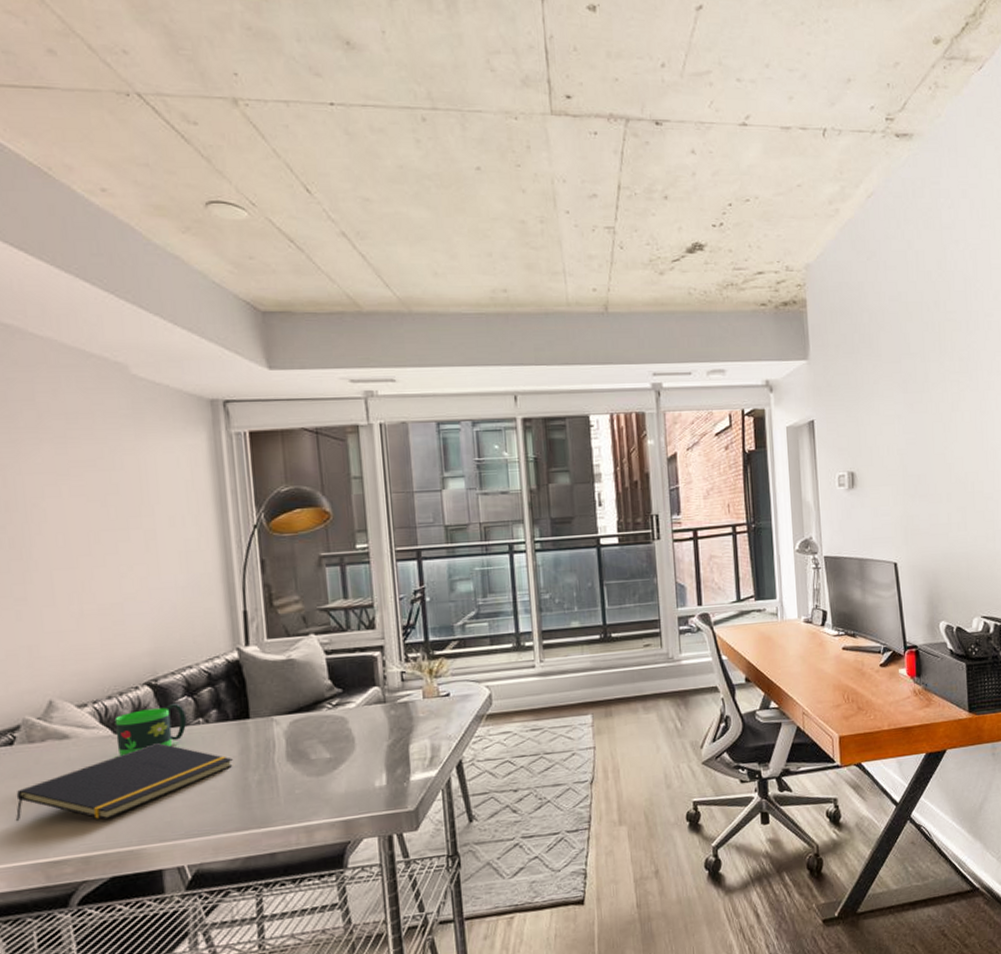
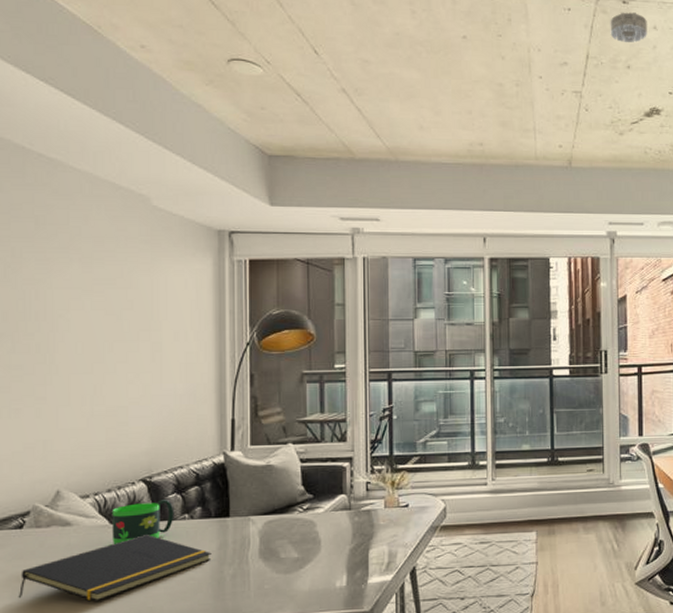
smoke detector: none [642,135,685,170] -> present [610,12,647,43]

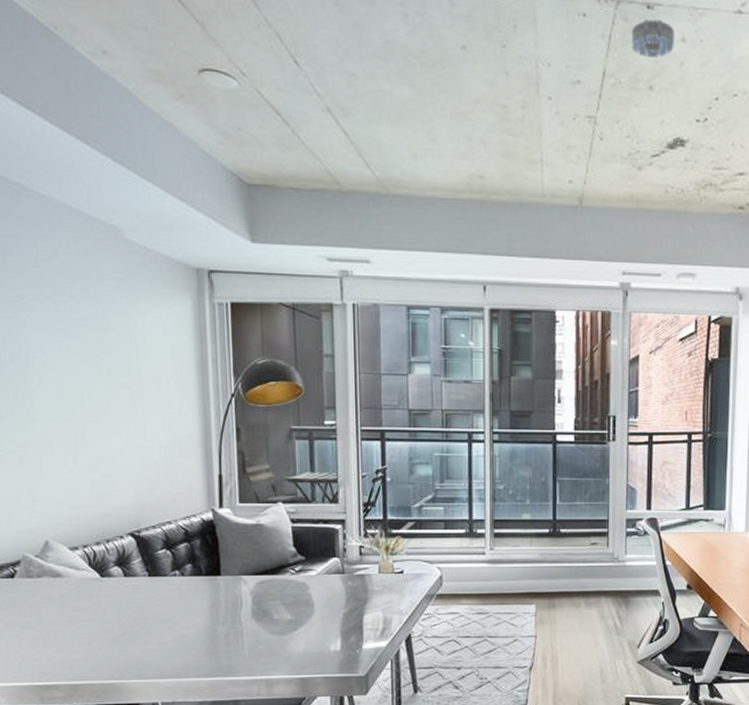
notepad: present [18,533,211,601] -> none [14,588,204,653]
mug: present [111,500,175,544] -> none [102,555,165,598]

